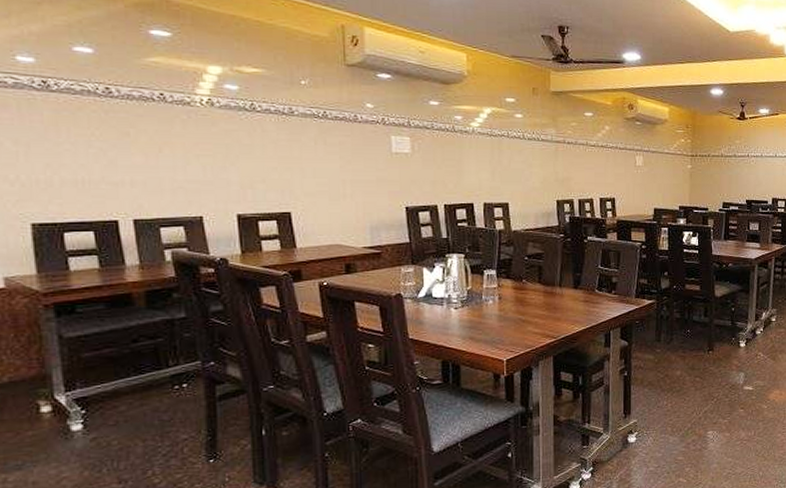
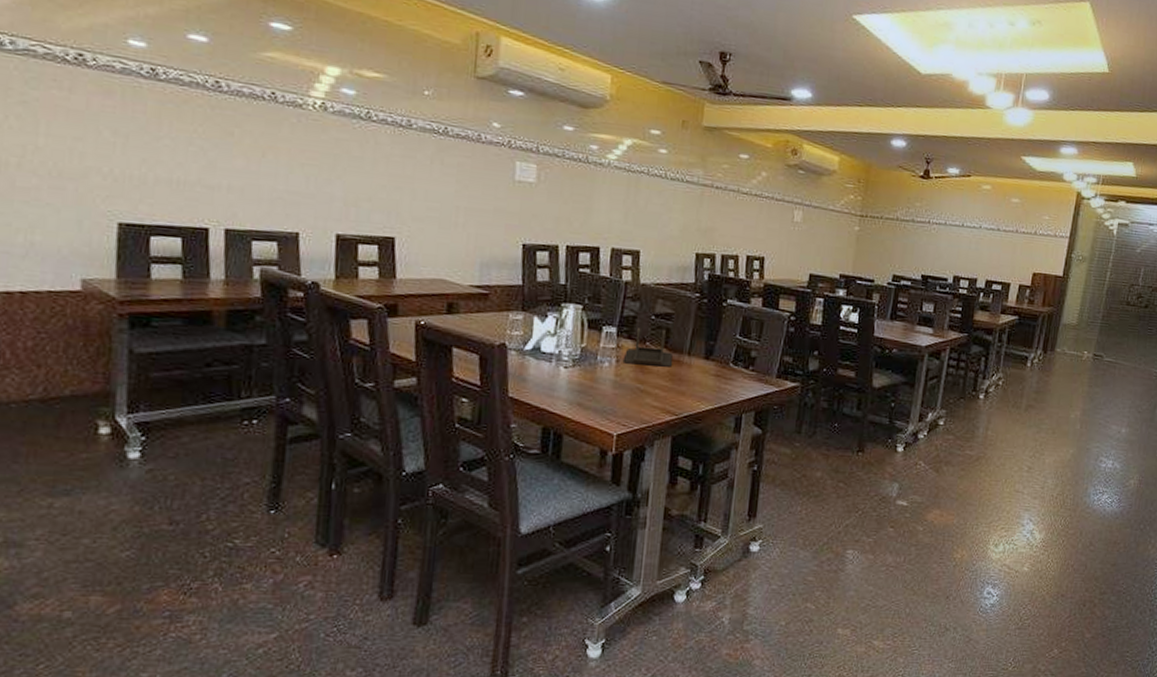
napkin holder: none [505,268,546,300] -> present [624,328,673,367]

